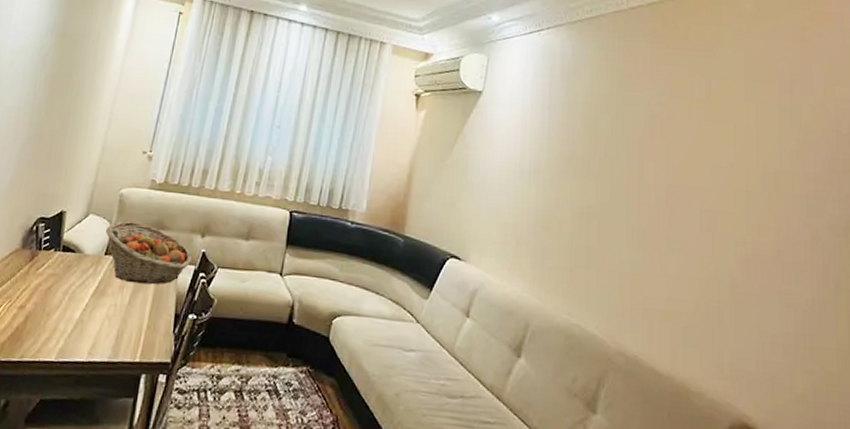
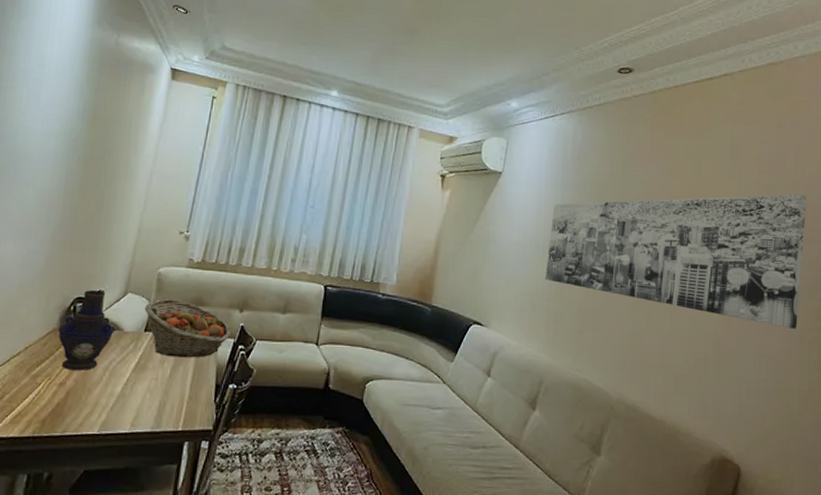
vase: none [19,210,76,294] -> present [57,290,115,370]
wall art: none [531,118,839,275] -> present [545,194,806,329]

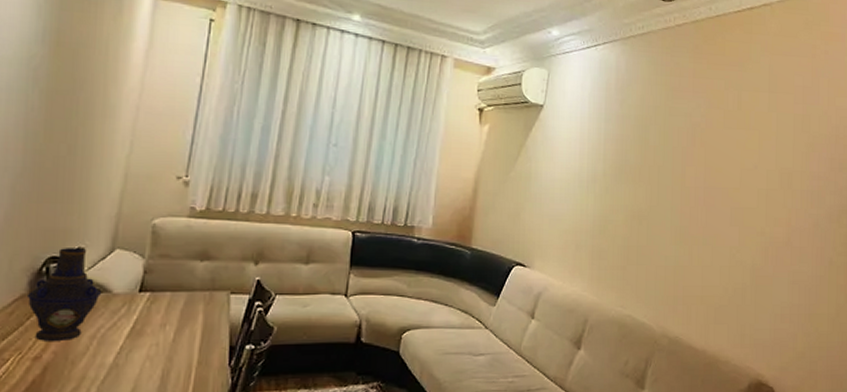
fruit basket: present [144,299,231,358] -> none [137,254,245,319]
wall art: present [545,194,806,329] -> none [589,125,837,255]

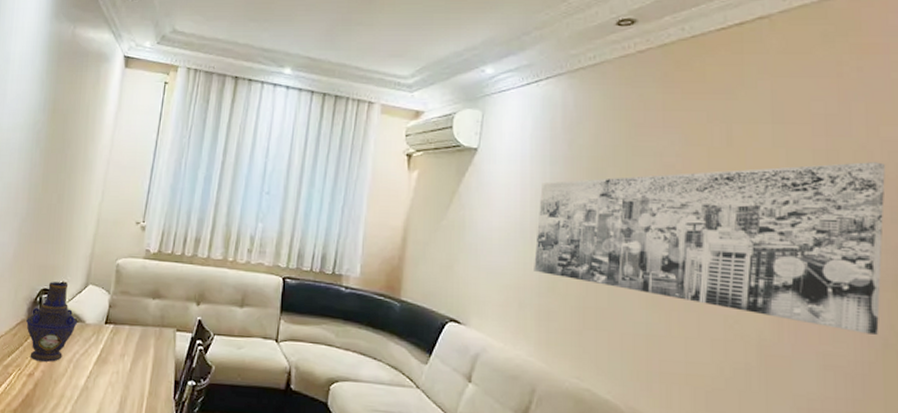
wall art: none [589,125,837,255] -> present [534,162,885,335]

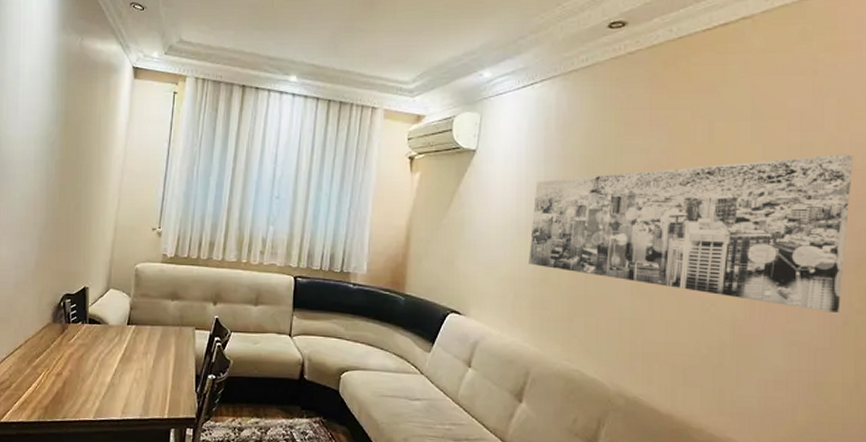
vase: present [25,282,78,362] -> none [51,287,101,362]

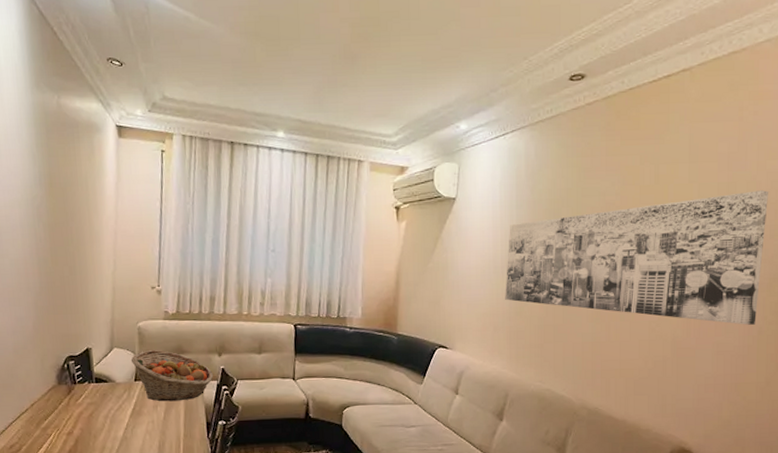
fruit basket: none [125,294,206,350] -> present [131,350,213,402]

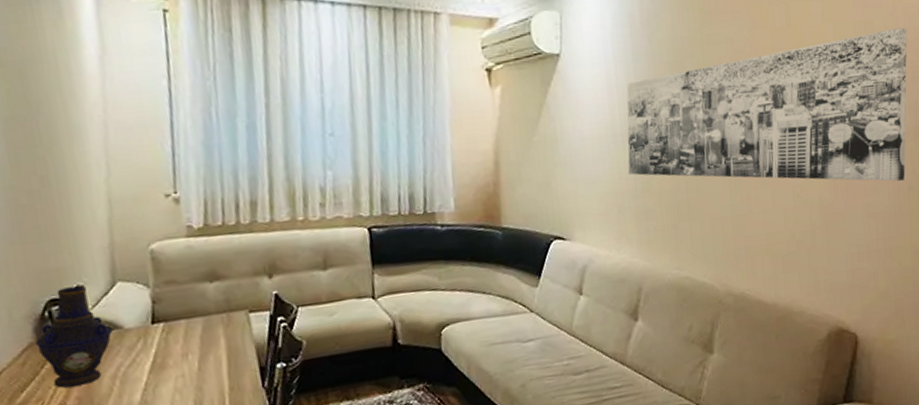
vase: none [56,348,109,420] -> present [34,286,114,388]
fruit basket: present [131,350,213,402] -> none [143,278,264,347]

